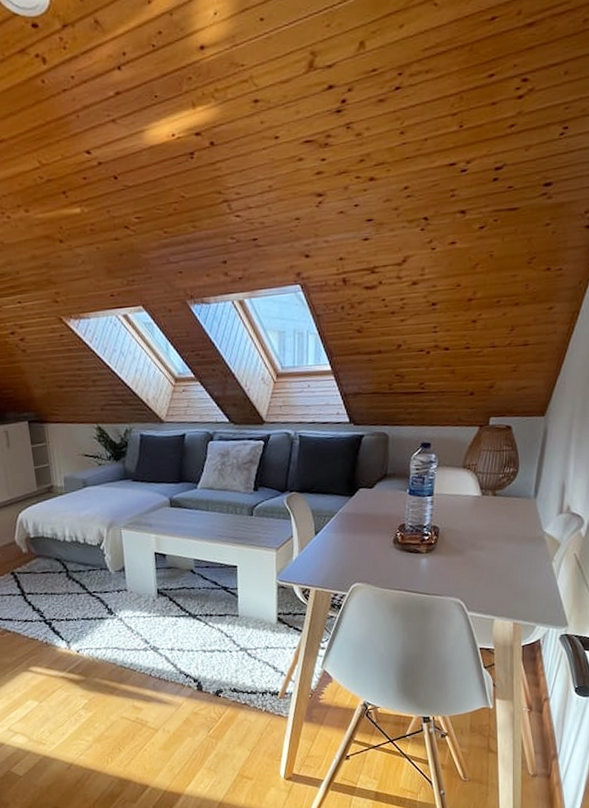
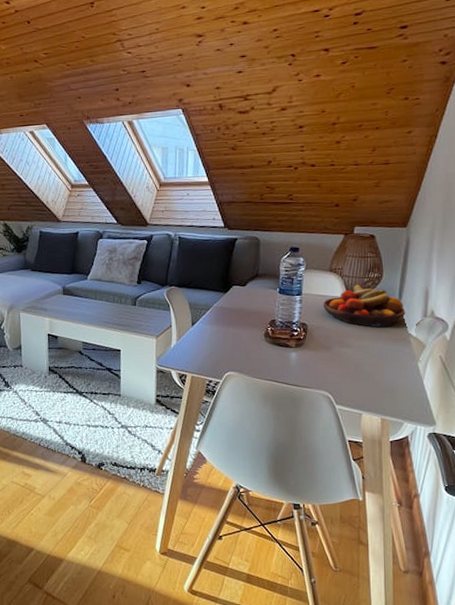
fruit bowl: none [456,481,541,528] -> present [323,284,406,328]

